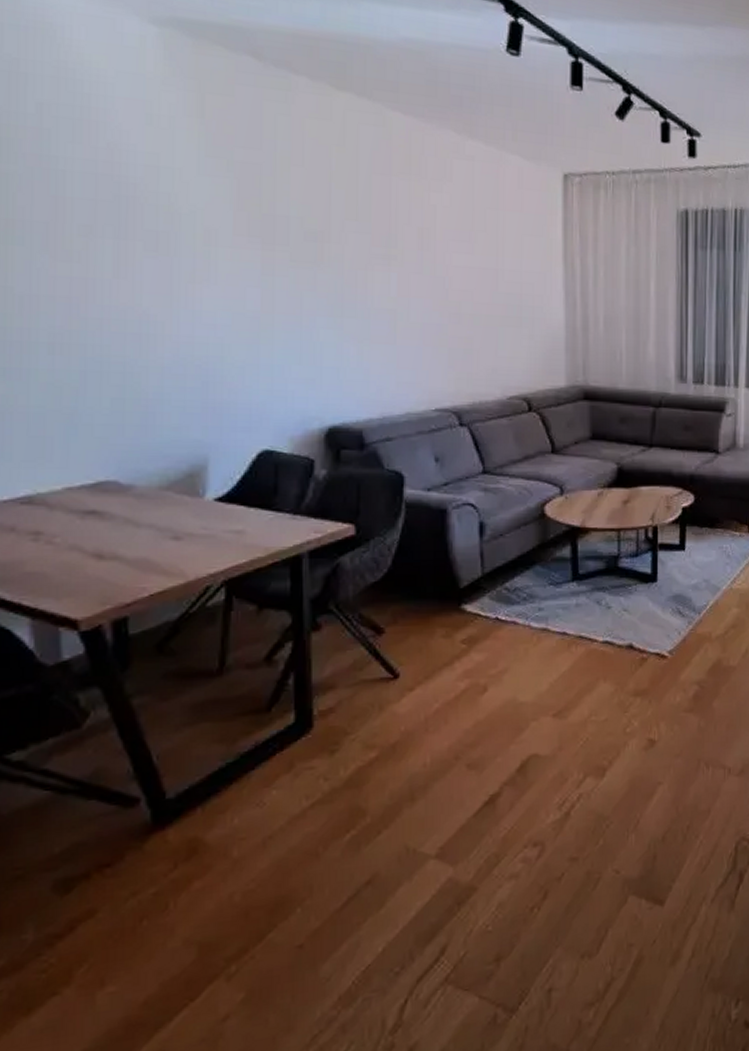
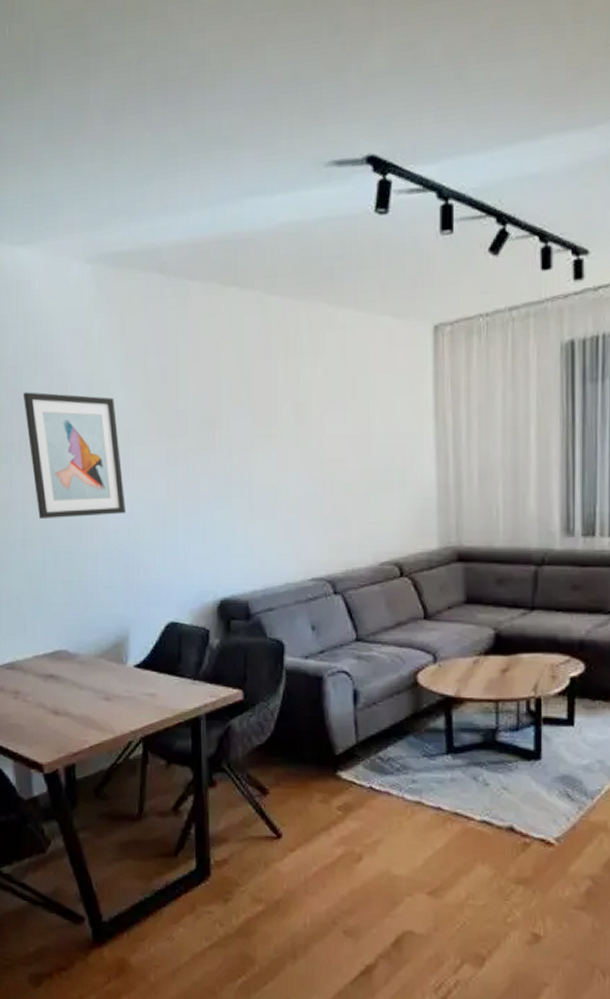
wall art: none [50,162,204,325] -> present [22,392,125,519]

